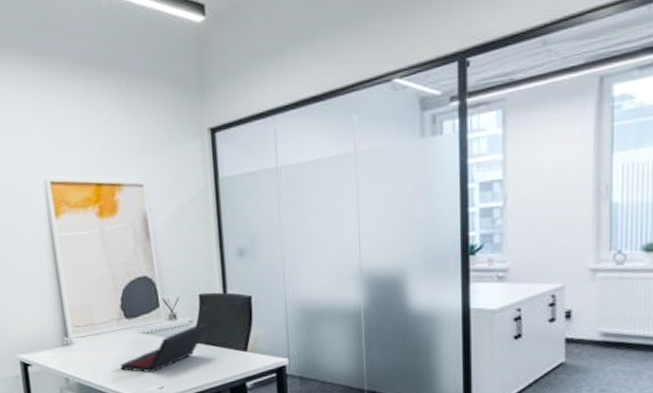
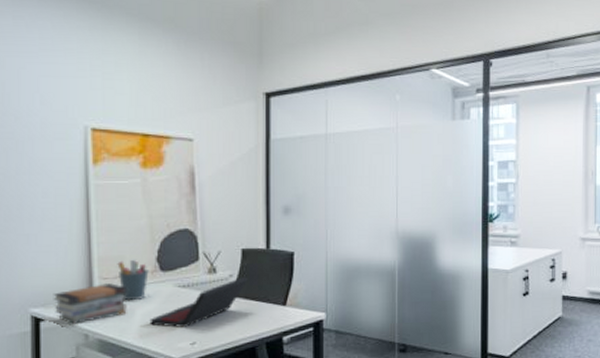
book stack: none [35,331,100,370] -> present [53,283,127,326]
pen holder: none [86,307,115,348] -> present [117,259,149,301]

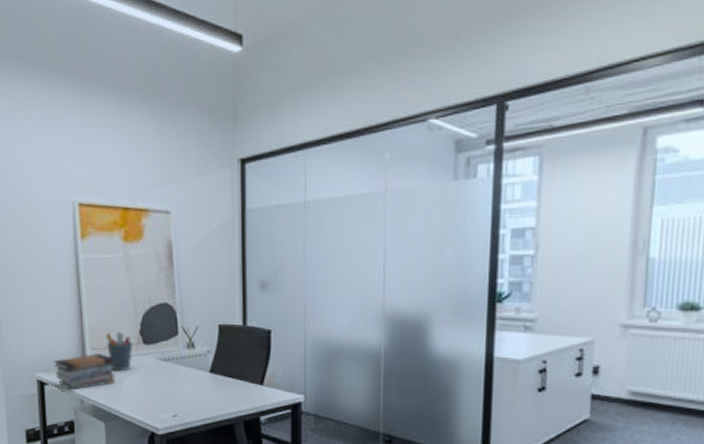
laptop: present [149,277,248,327] -> none [135,354,225,400]

